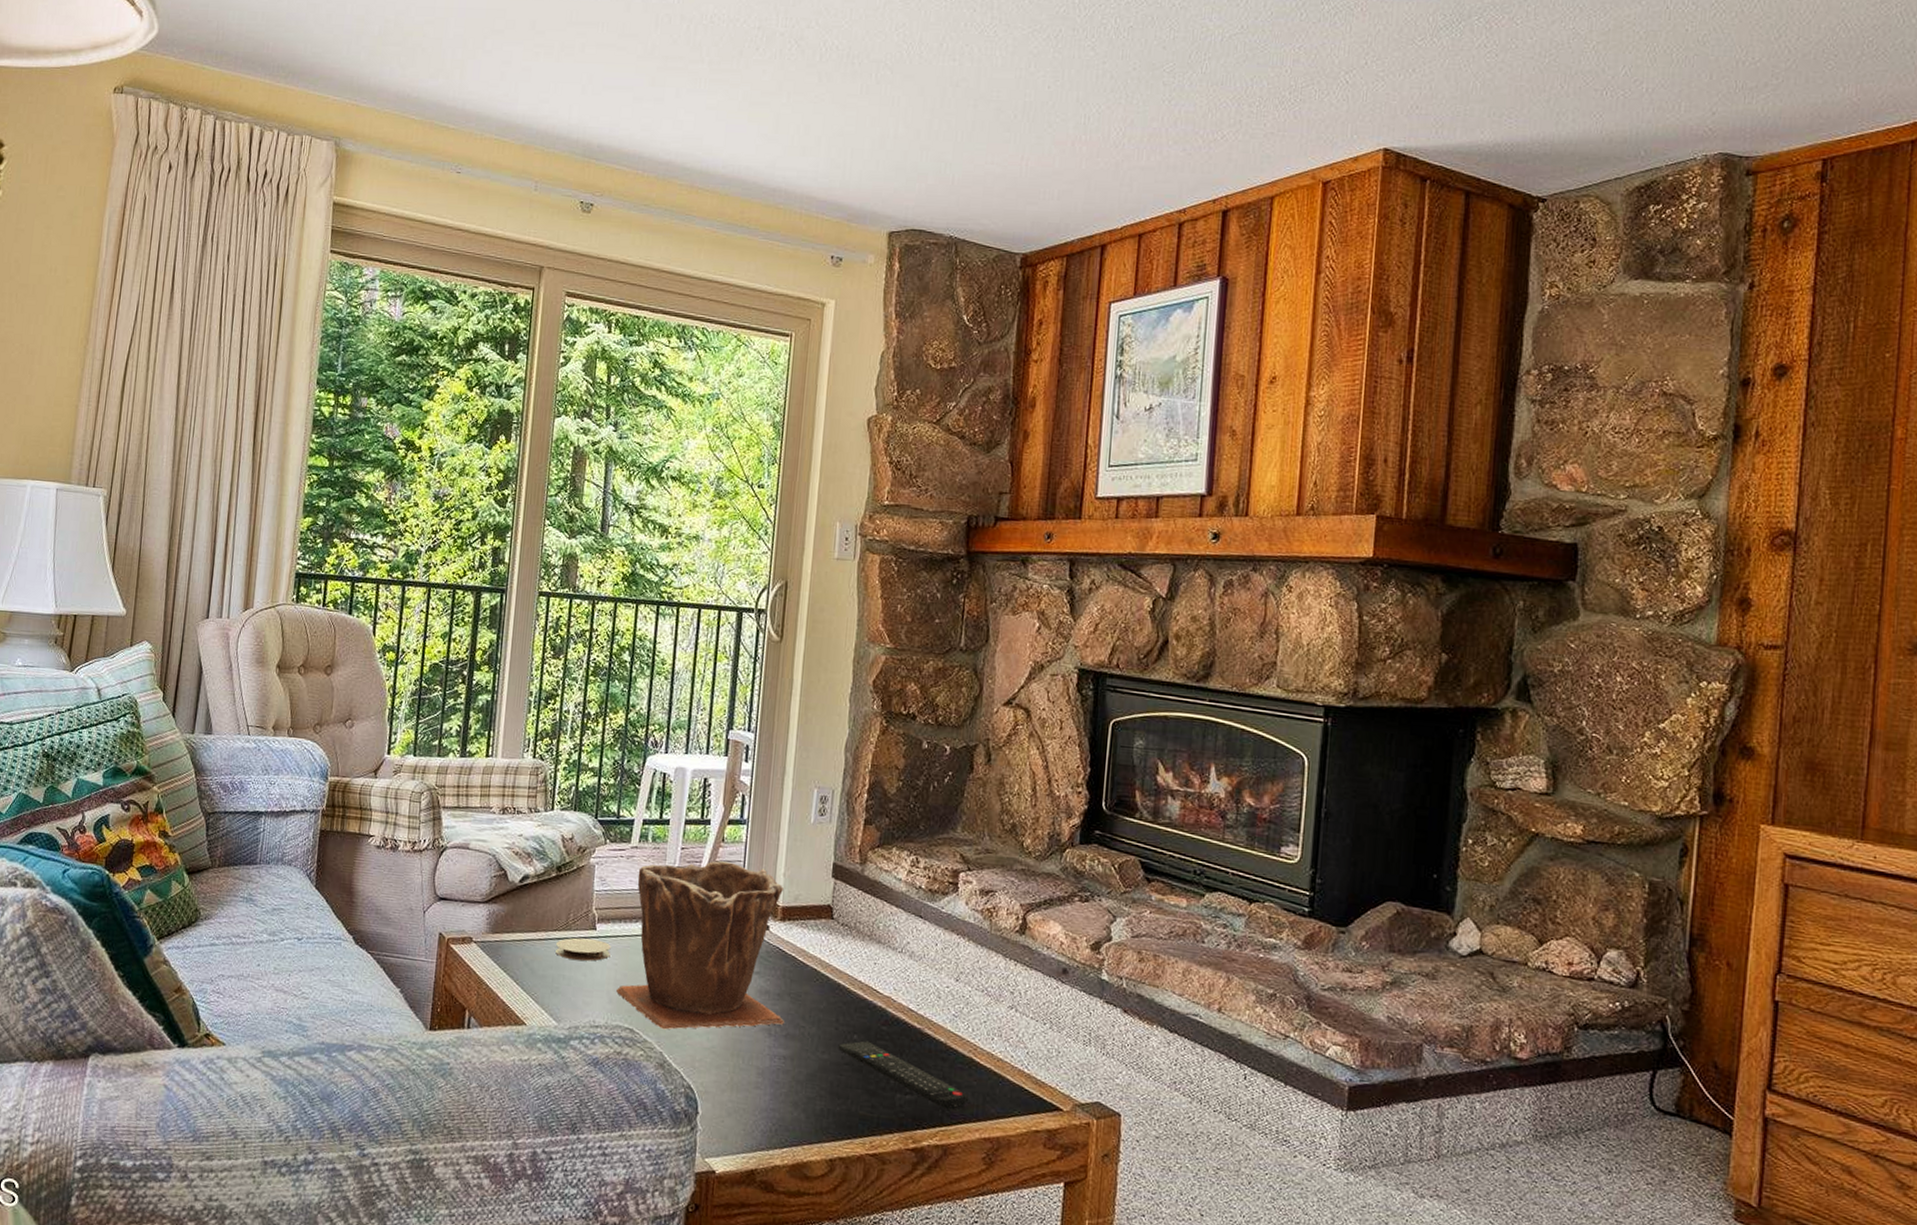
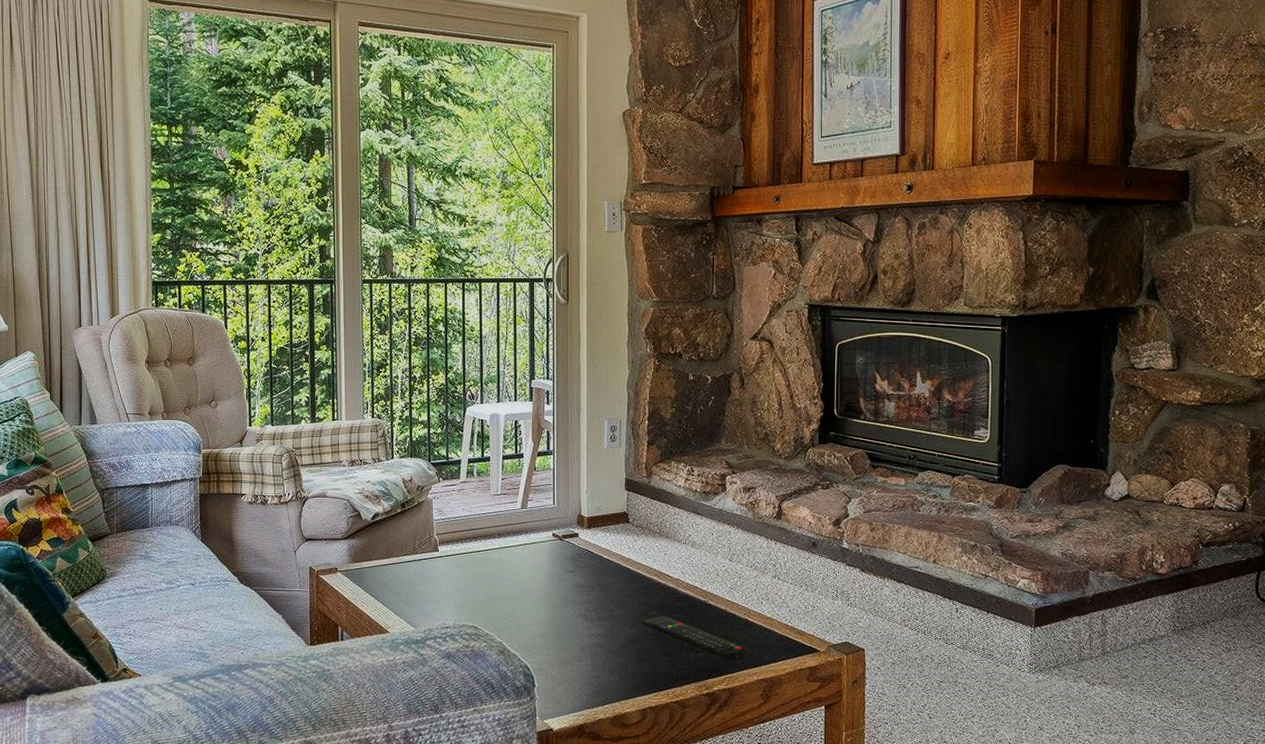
coaster: present [555,937,611,961] -> none [407,559,452,577]
plant pot: present [616,861,784,1030] -> none [460,486,597,624]

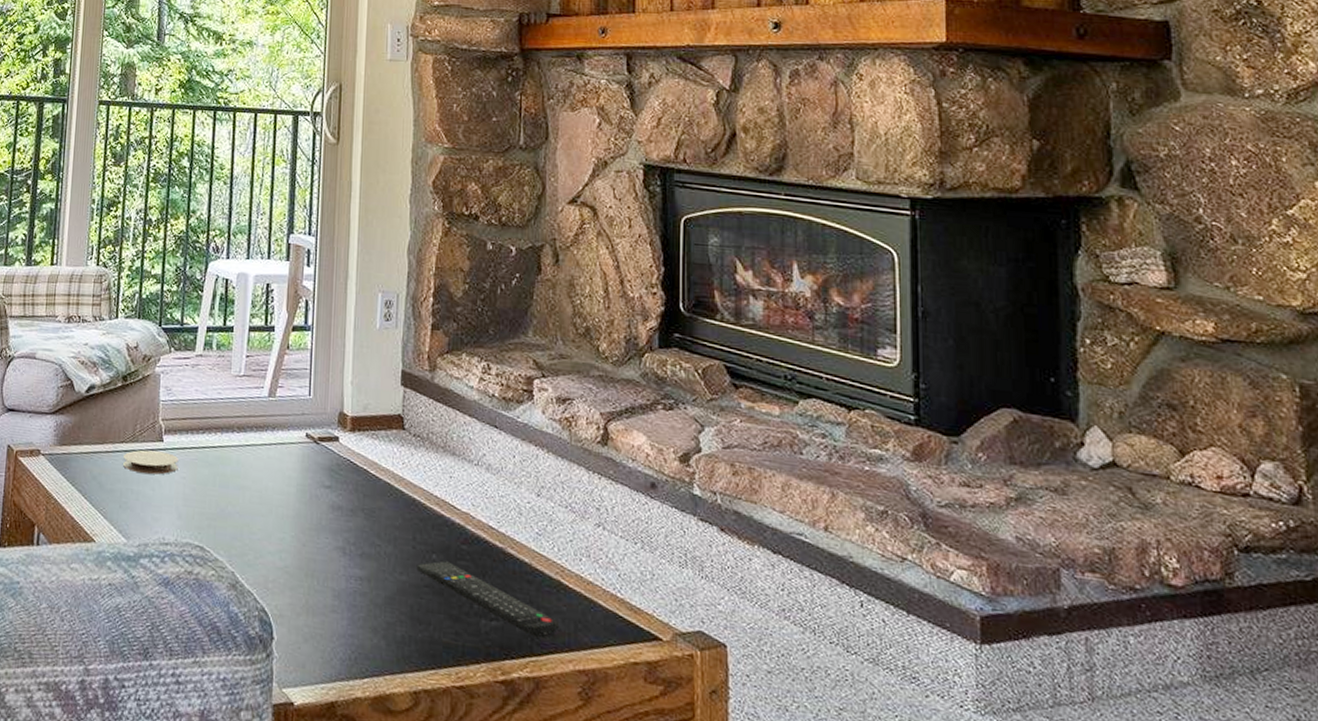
coaster: none [407,559,452,577] -> present [123,449,179,475]

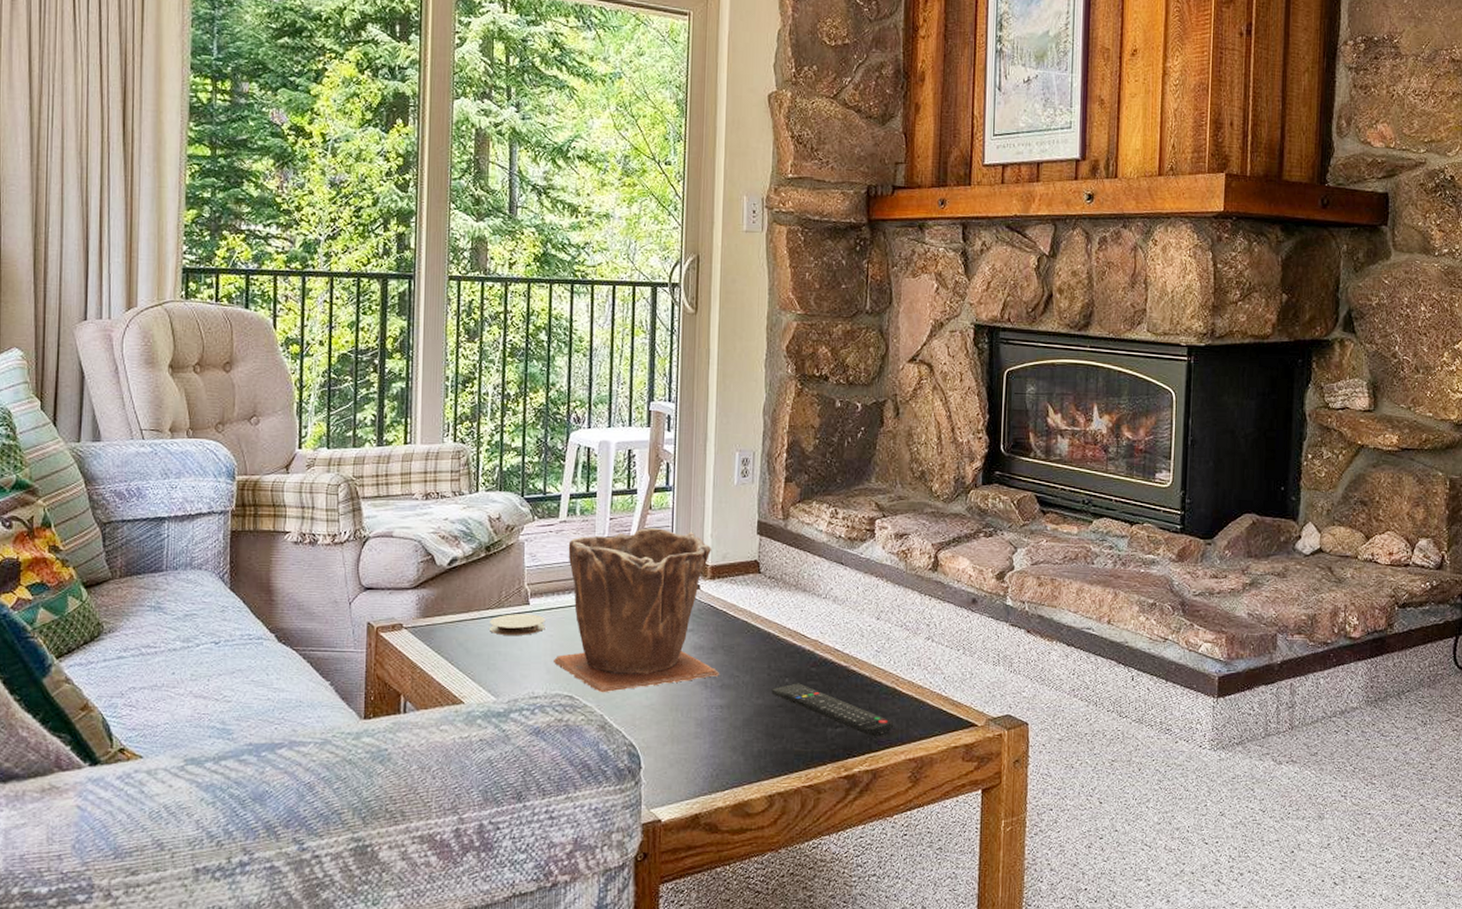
plant pot: none [185,369,359,548] -> present [554,528,719,693]

